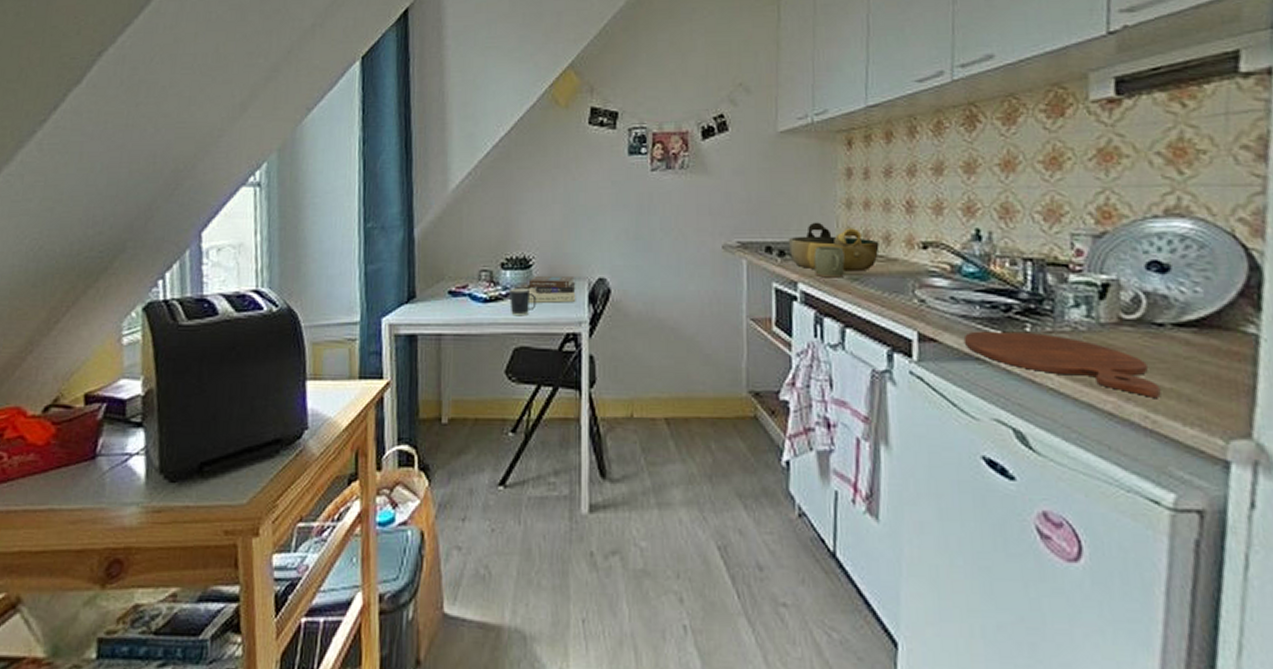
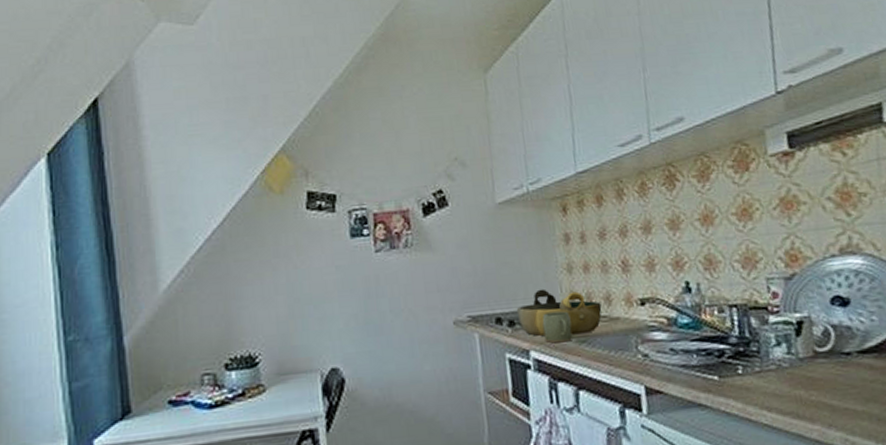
mug: present [508,287,537,317] -> none [235,387,267,420]
books: present [528,275,576,303] -> none [256,369,309,403]
cutting board: present [963,331,1161,398] -> none [686,373,856,422]

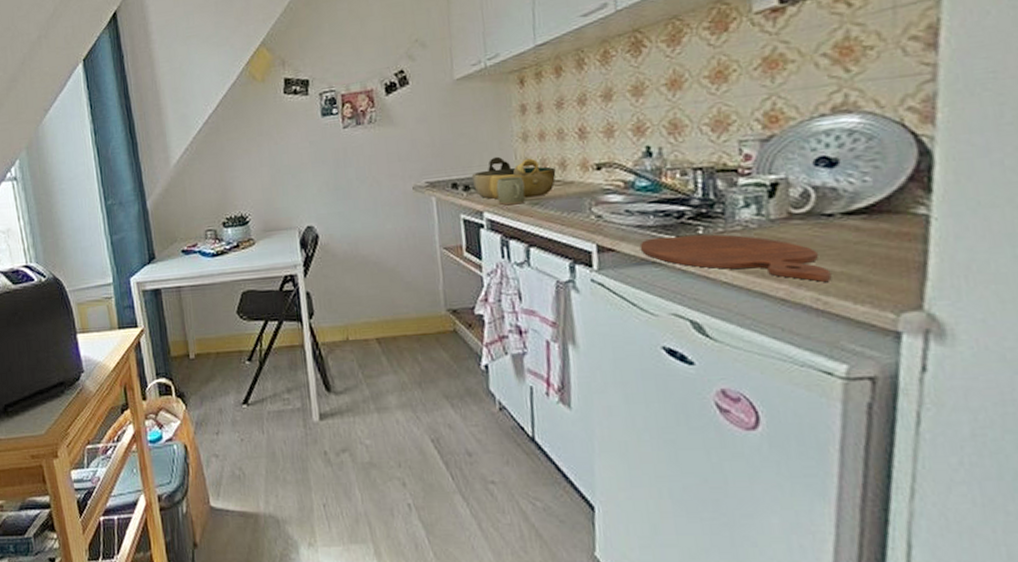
cutting board: none [686,373,856,422] -> present [640,234,832,282]

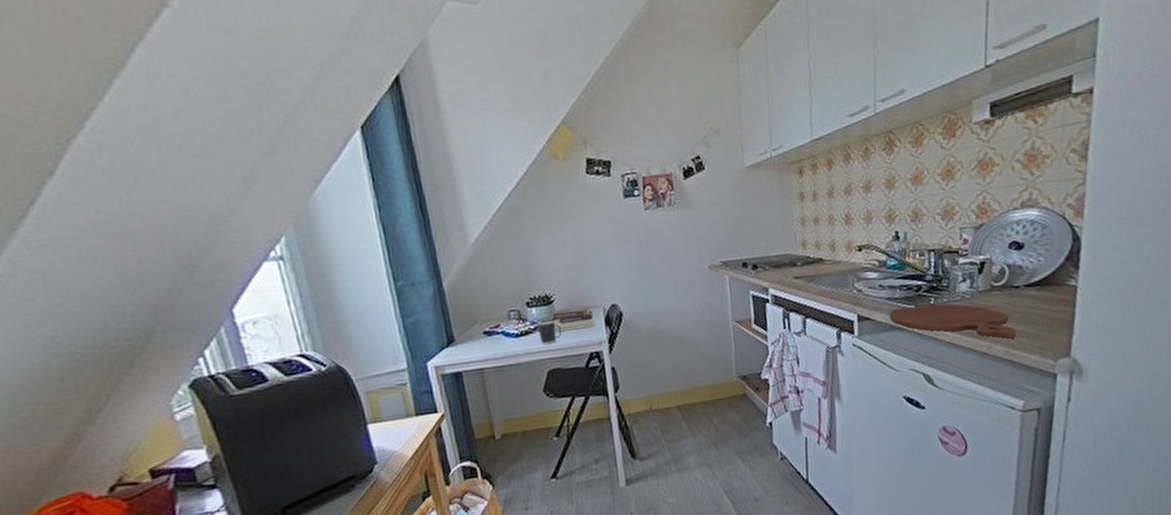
mug: none [231,240,257,266] -> present [536,320,562,345]
books: none [248,227,290,253] -> present [553,306,595,332]
cooking pot: present [471,156,556,199] -> none [759,238,827,277]
mug: present [496,176,525,206] -> none [779,256,803,282]

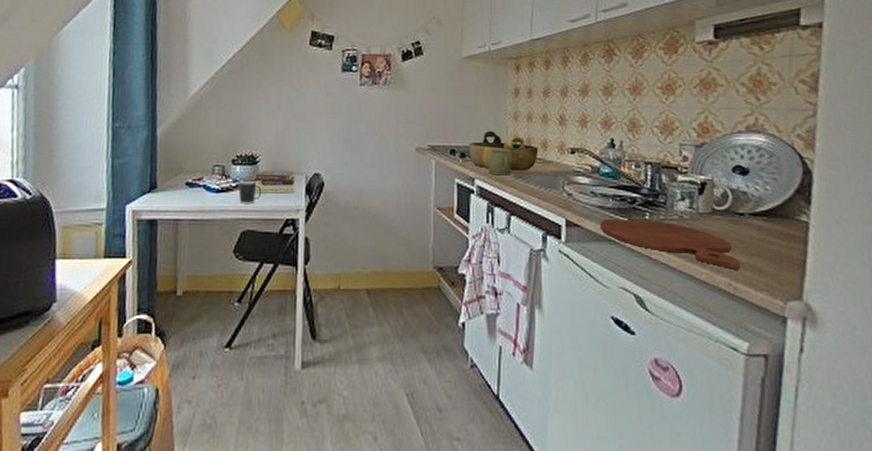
cooking pot: none [759,238,827,277] -> present [468,130,538,171]
mug: none [779,256,803,282] -> present [488,150,512,176]

